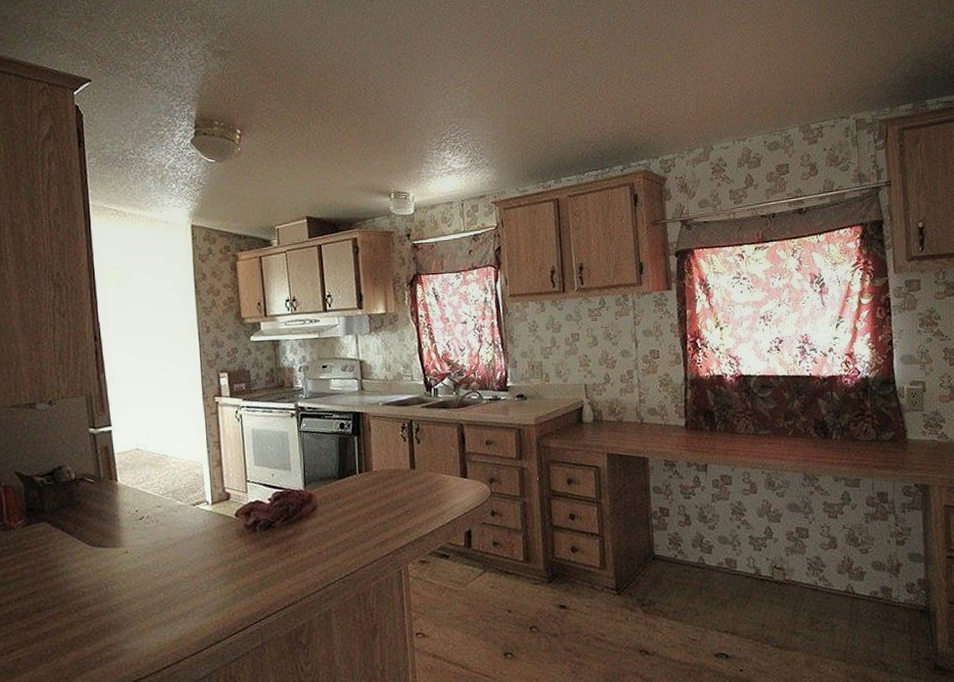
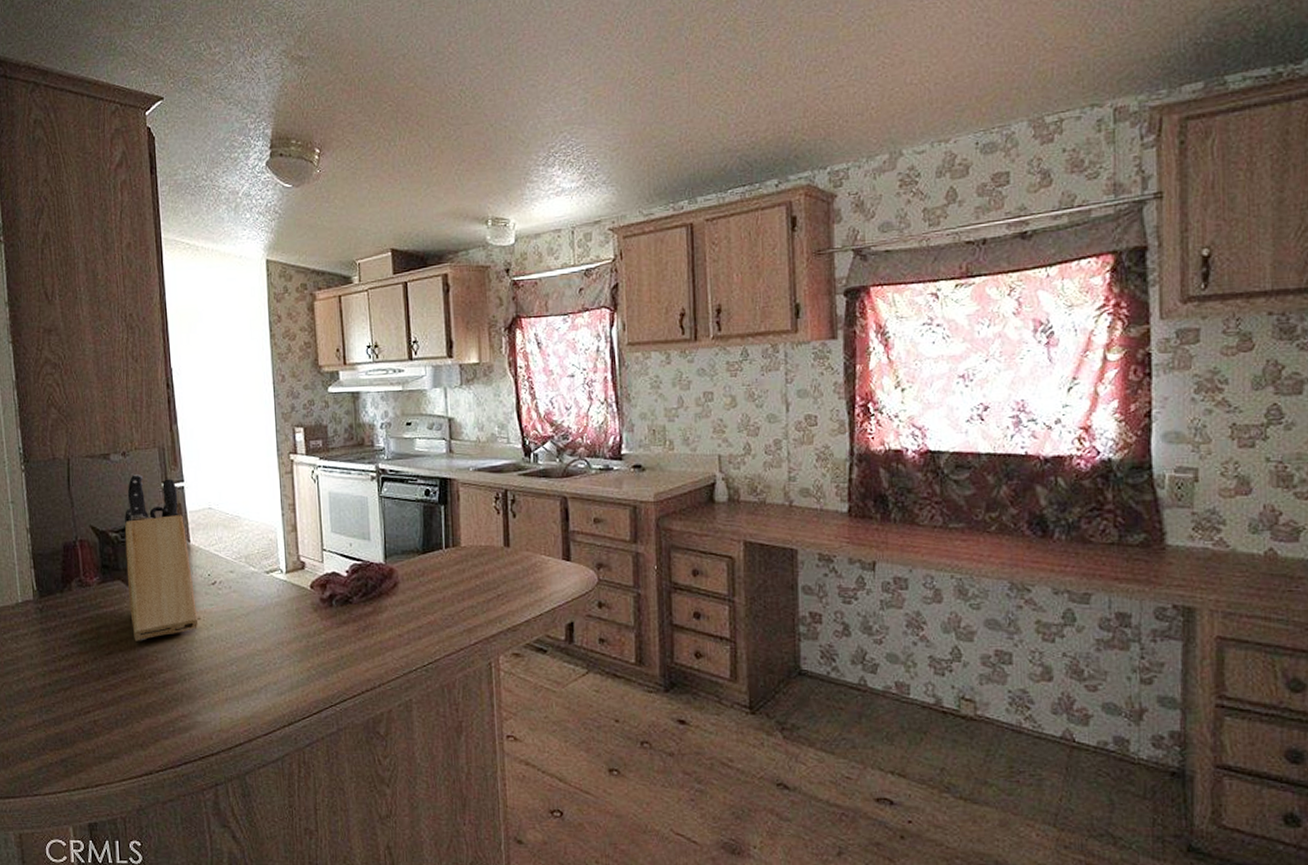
knife block: none [50,420,126,579] -> present [124,473,198,641]

